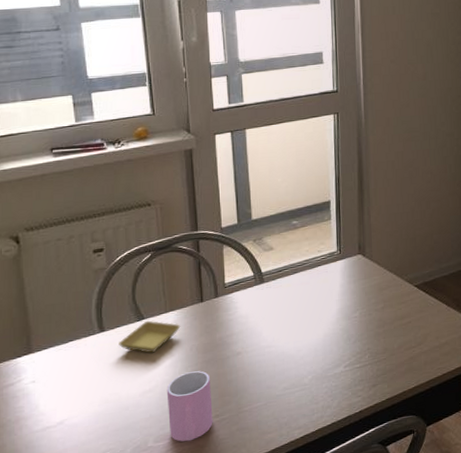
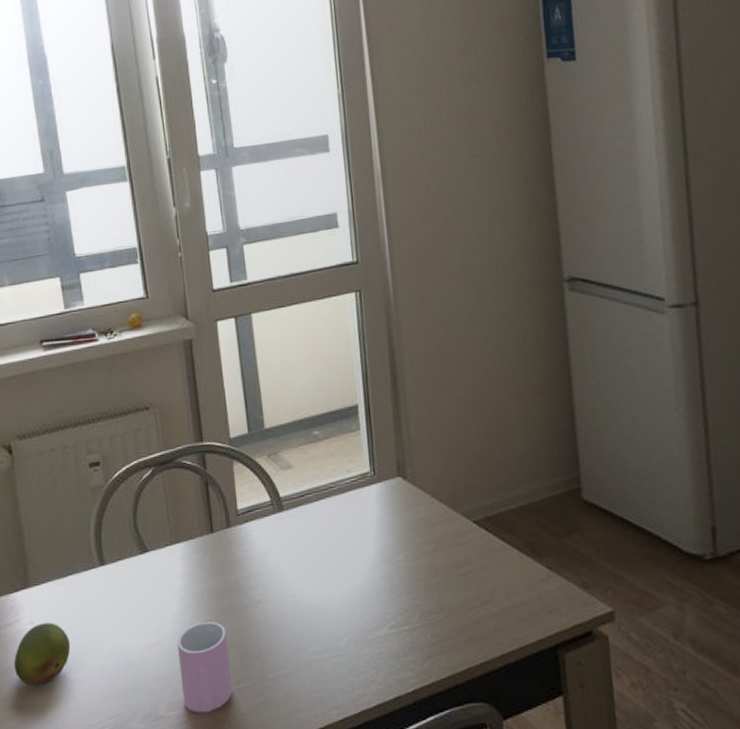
fruit: none [14,380,69,433] -> present [13,622,71,687]
saucer: present [119,320,181,354] -> none [121,553,190,596]

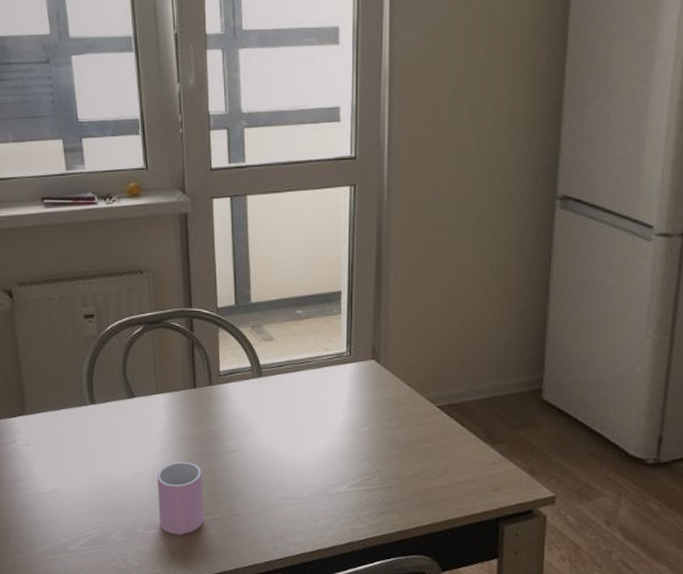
fruit: present [13,622,71,687] -> none [10,446,62,497]

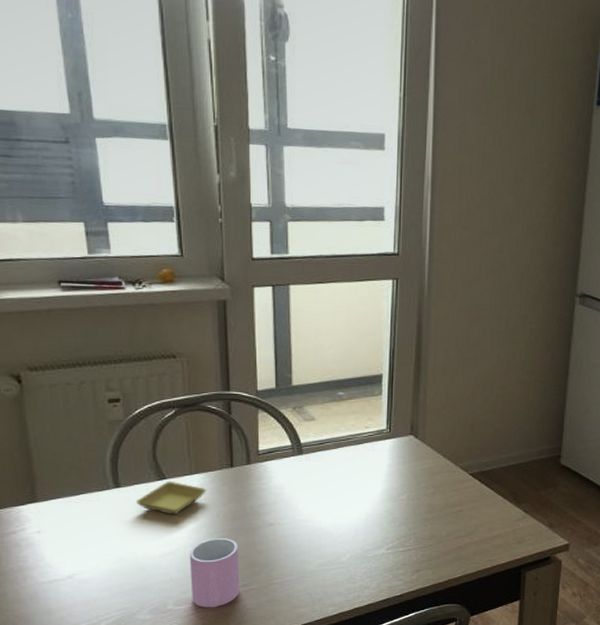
saucer: none [109,399,172,435] -> present [136,481,207,515]

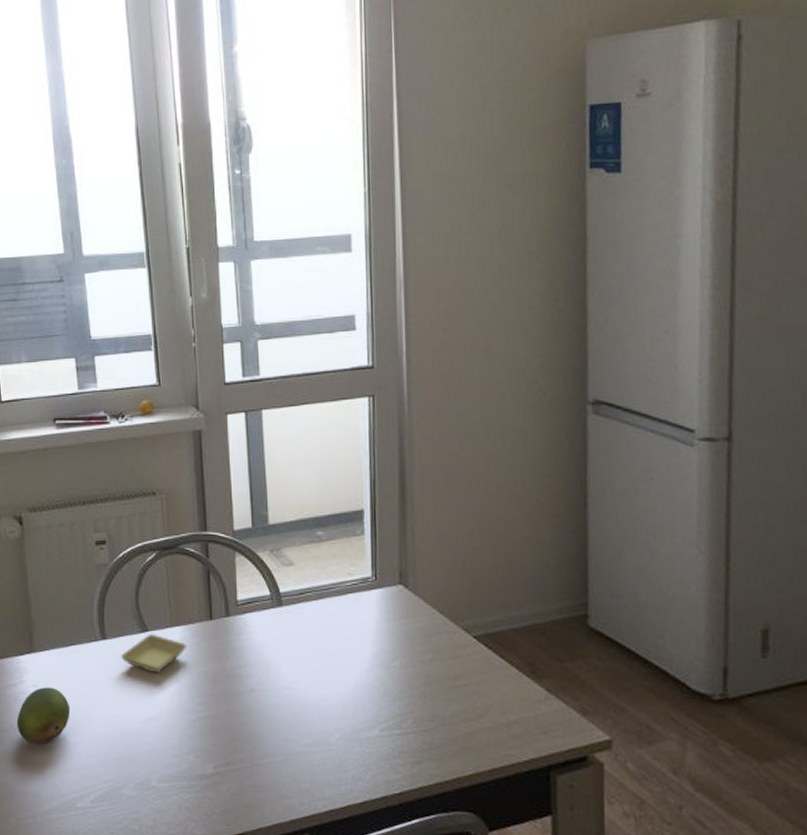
fruit: none [17,532,80,585] -> present [16,687,71,745]
cup: present [189,538,240,608] -> none [171,704,223,789]

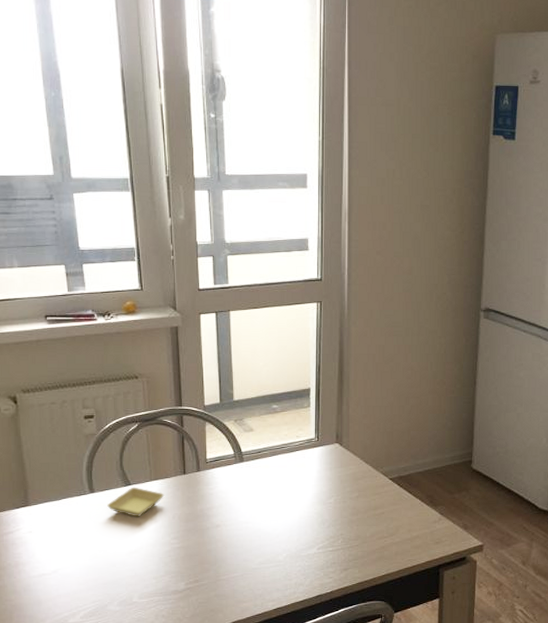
fruit: present [16,687,71,745] -> none [14,532,63,578]

